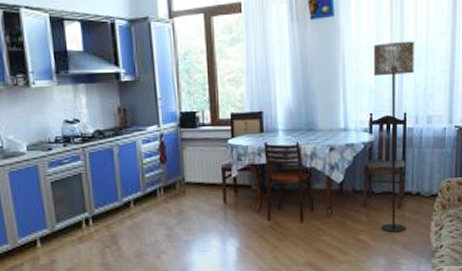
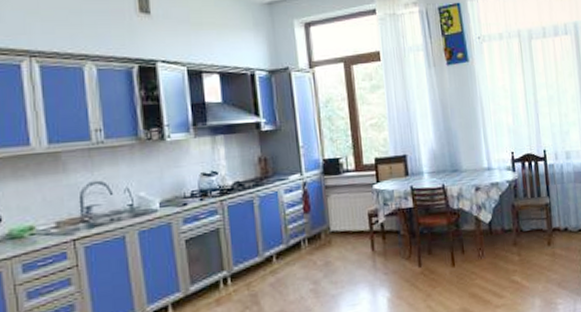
floor lamp: present [373,41,414,233] -> none [508,82,559,271]

